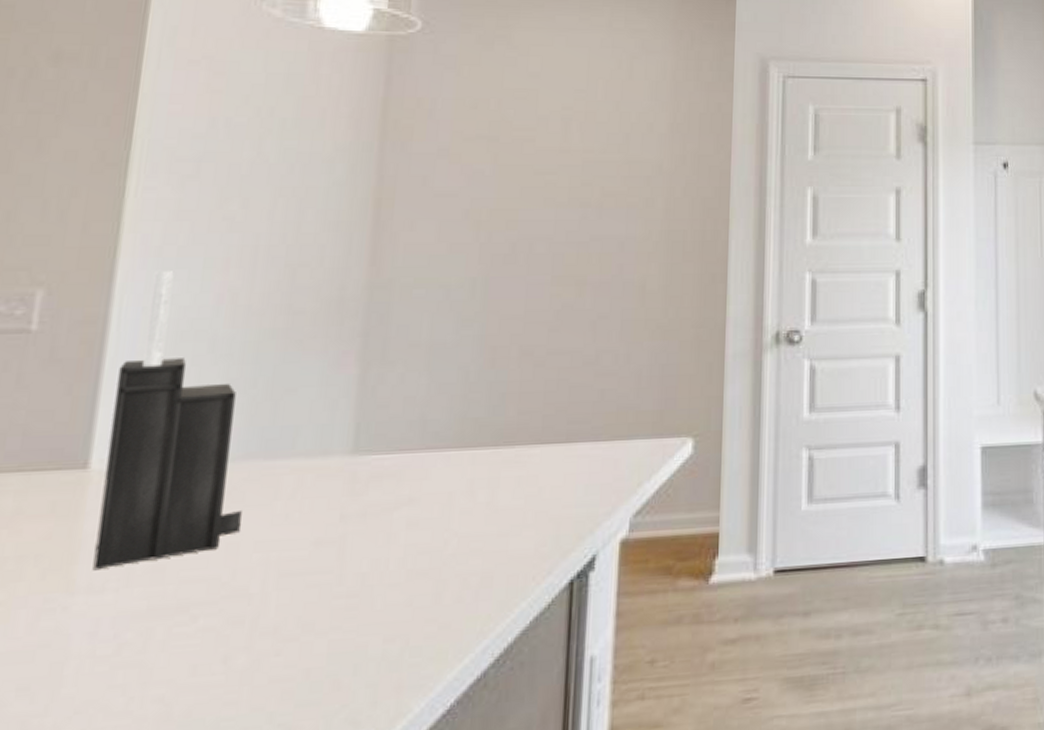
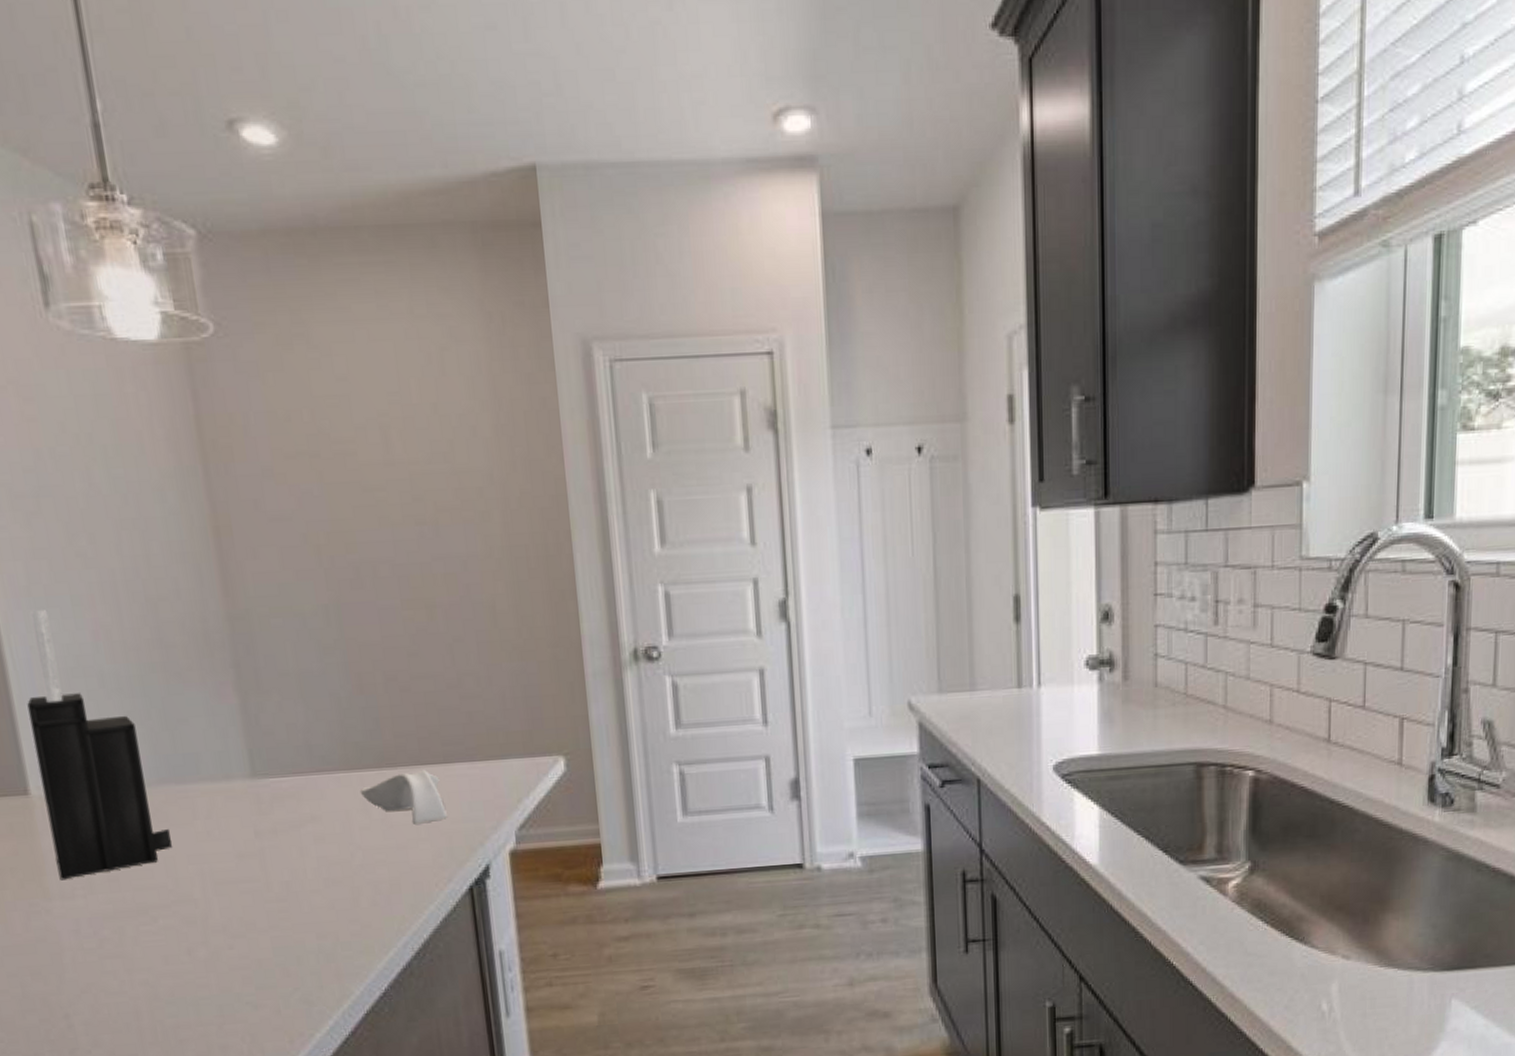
spoon rest: none [469,449,559,510] -> present [359,769,447,826]

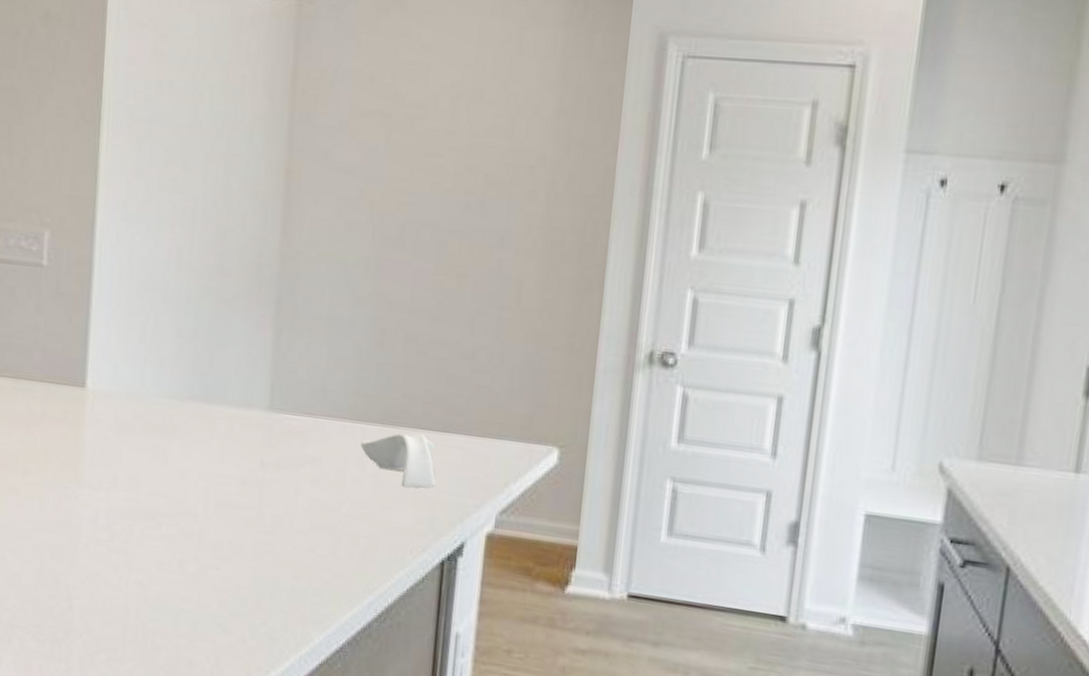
knife block: present [27,610,172,881] -> none [92,223,189,473]

